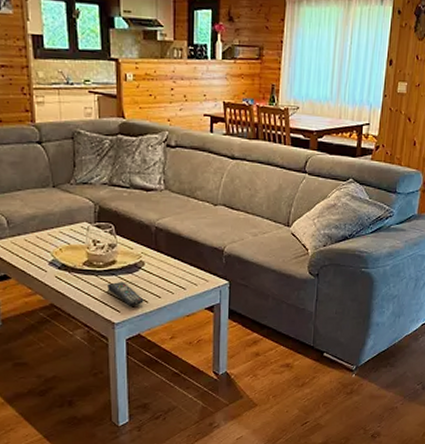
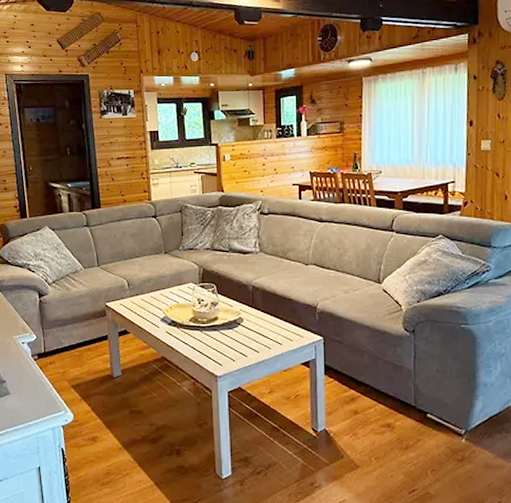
remote control: present [107,282,144,306] -> none [211,337,243,360]

